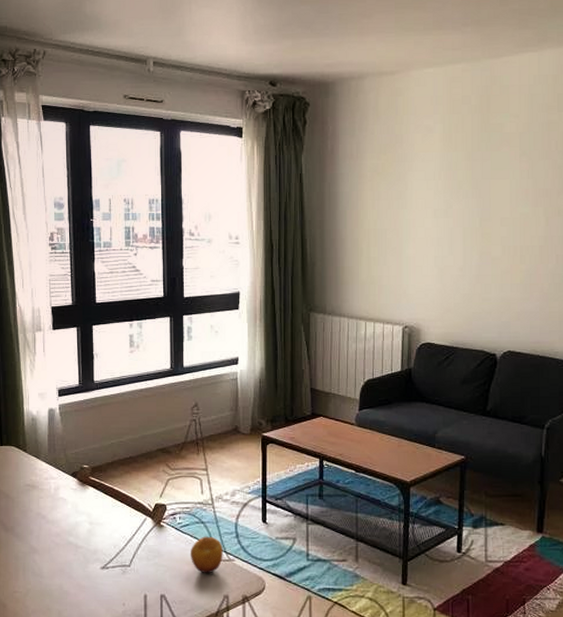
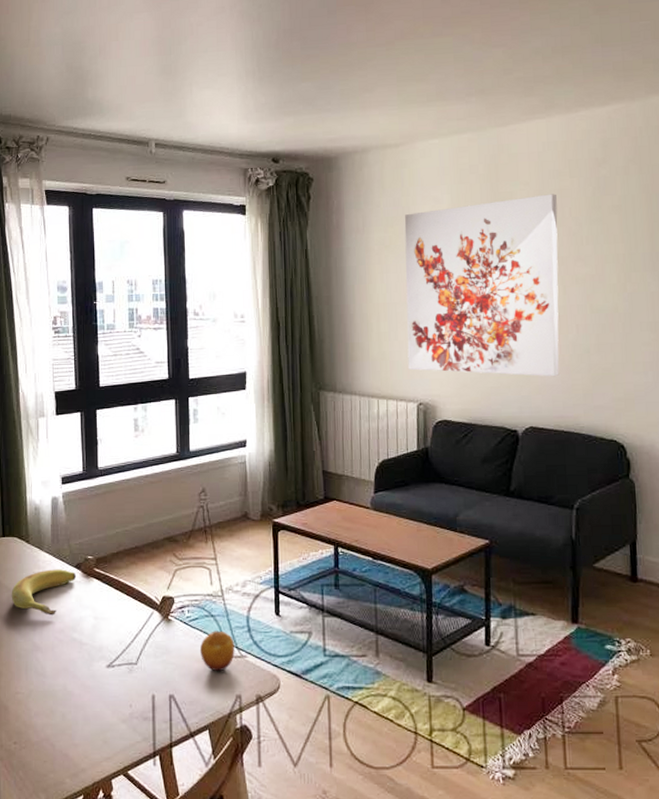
banana: none [9,477,73,520] -> present [11,569,77,616]
wall art: none [395,127,544,304] -> present [404,194,559,377]

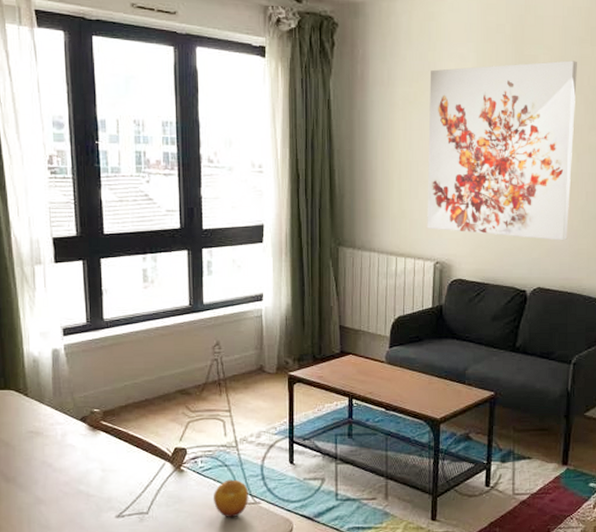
banana: present [11,569,77,616] -> none [9,422,82,469]

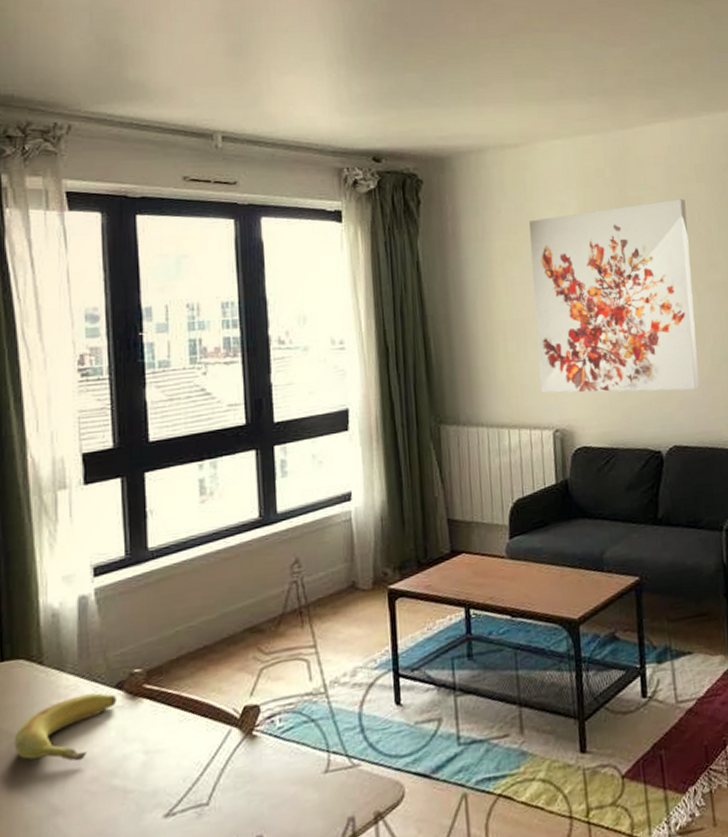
banana: none [9,422,82,469] -> present [14,692,118,761]
fruit: present [214,479,248,518] -> none [298,737,344,793]

